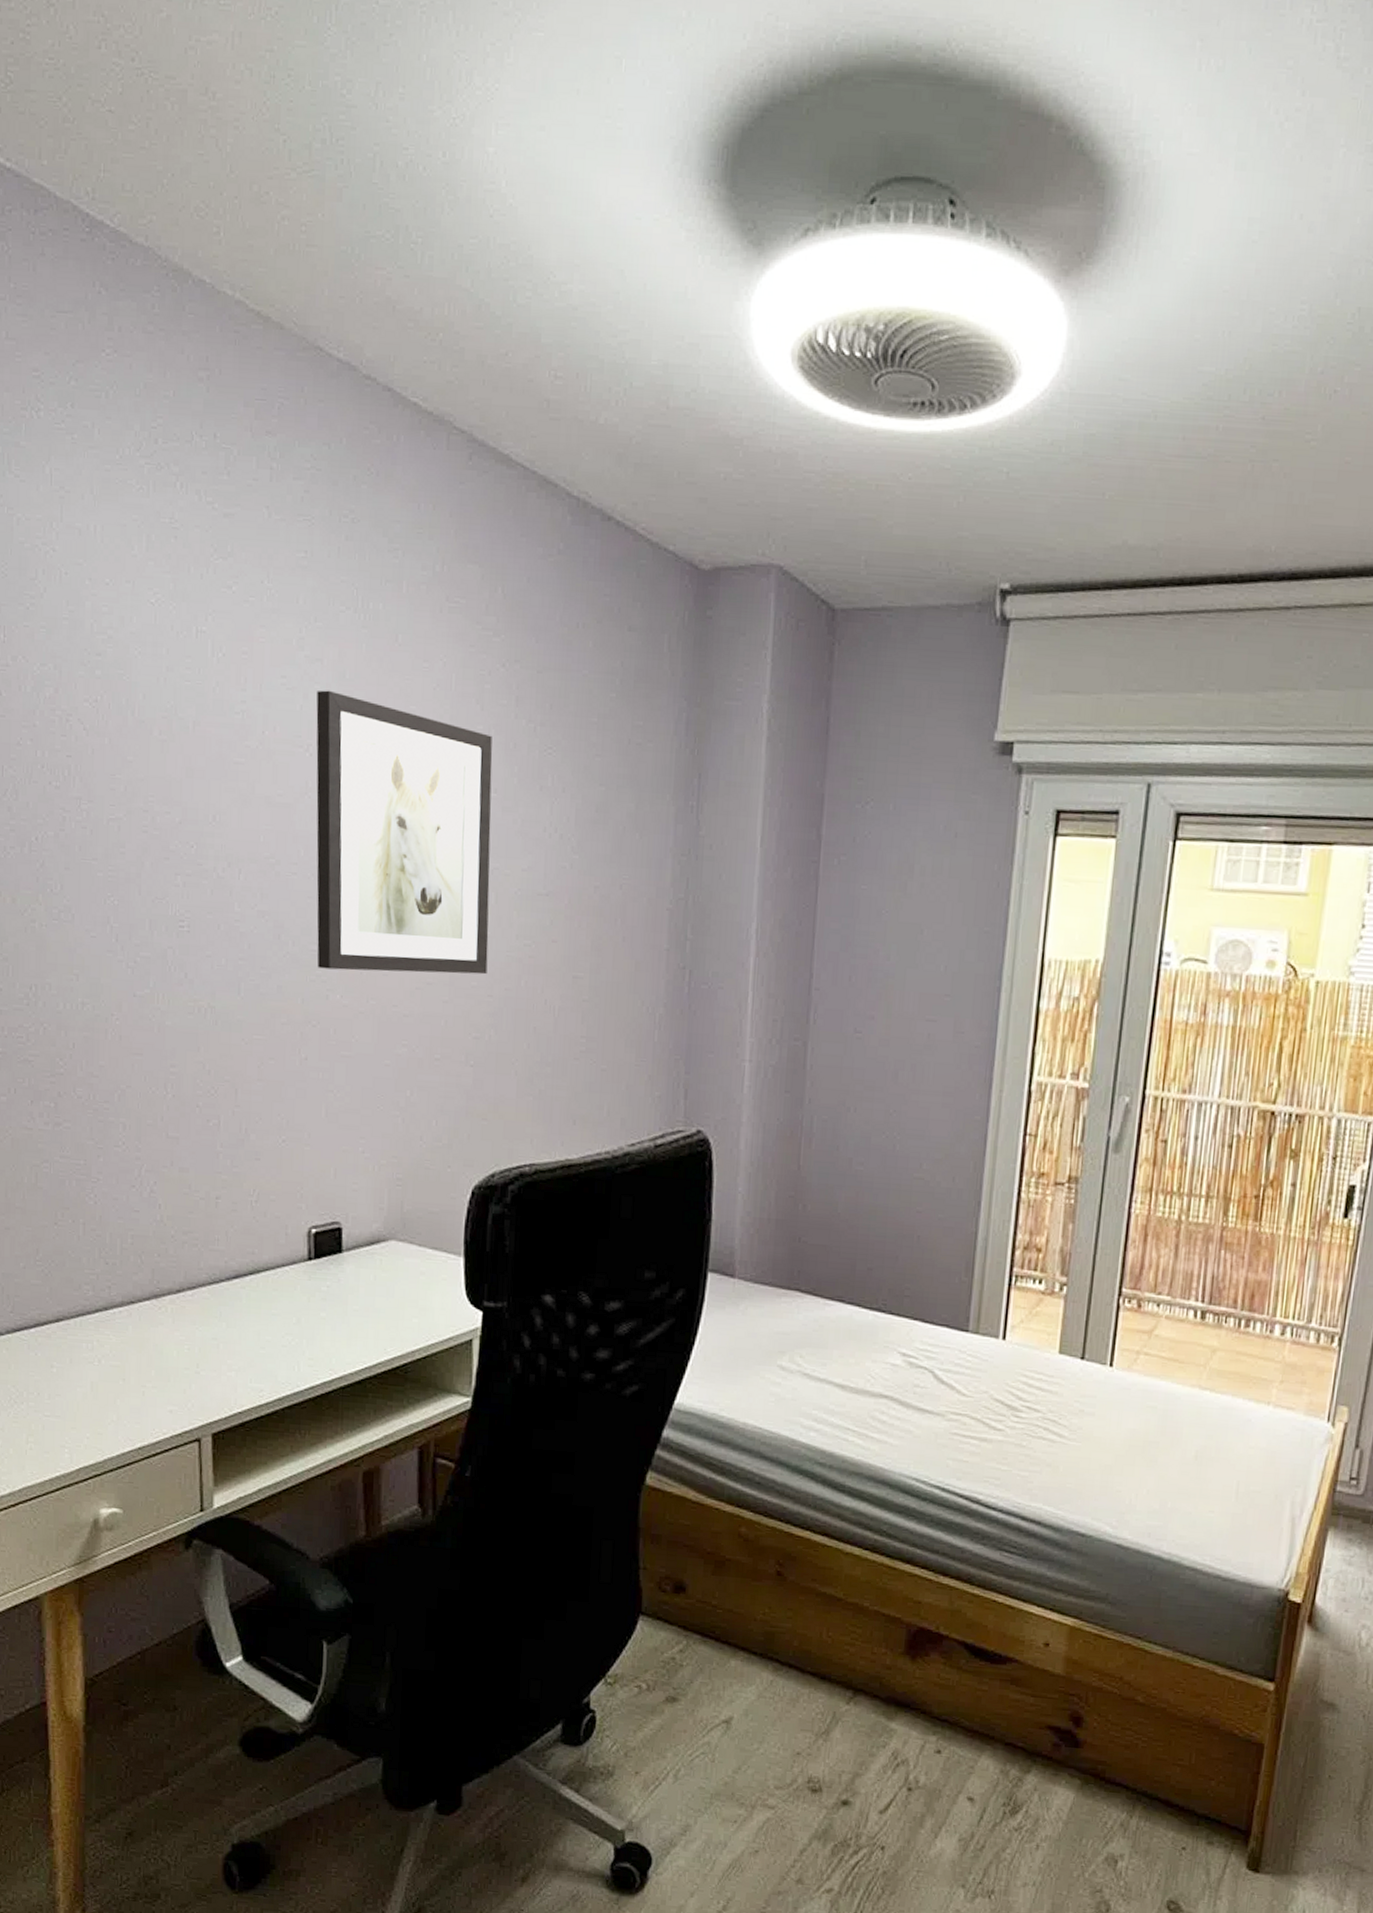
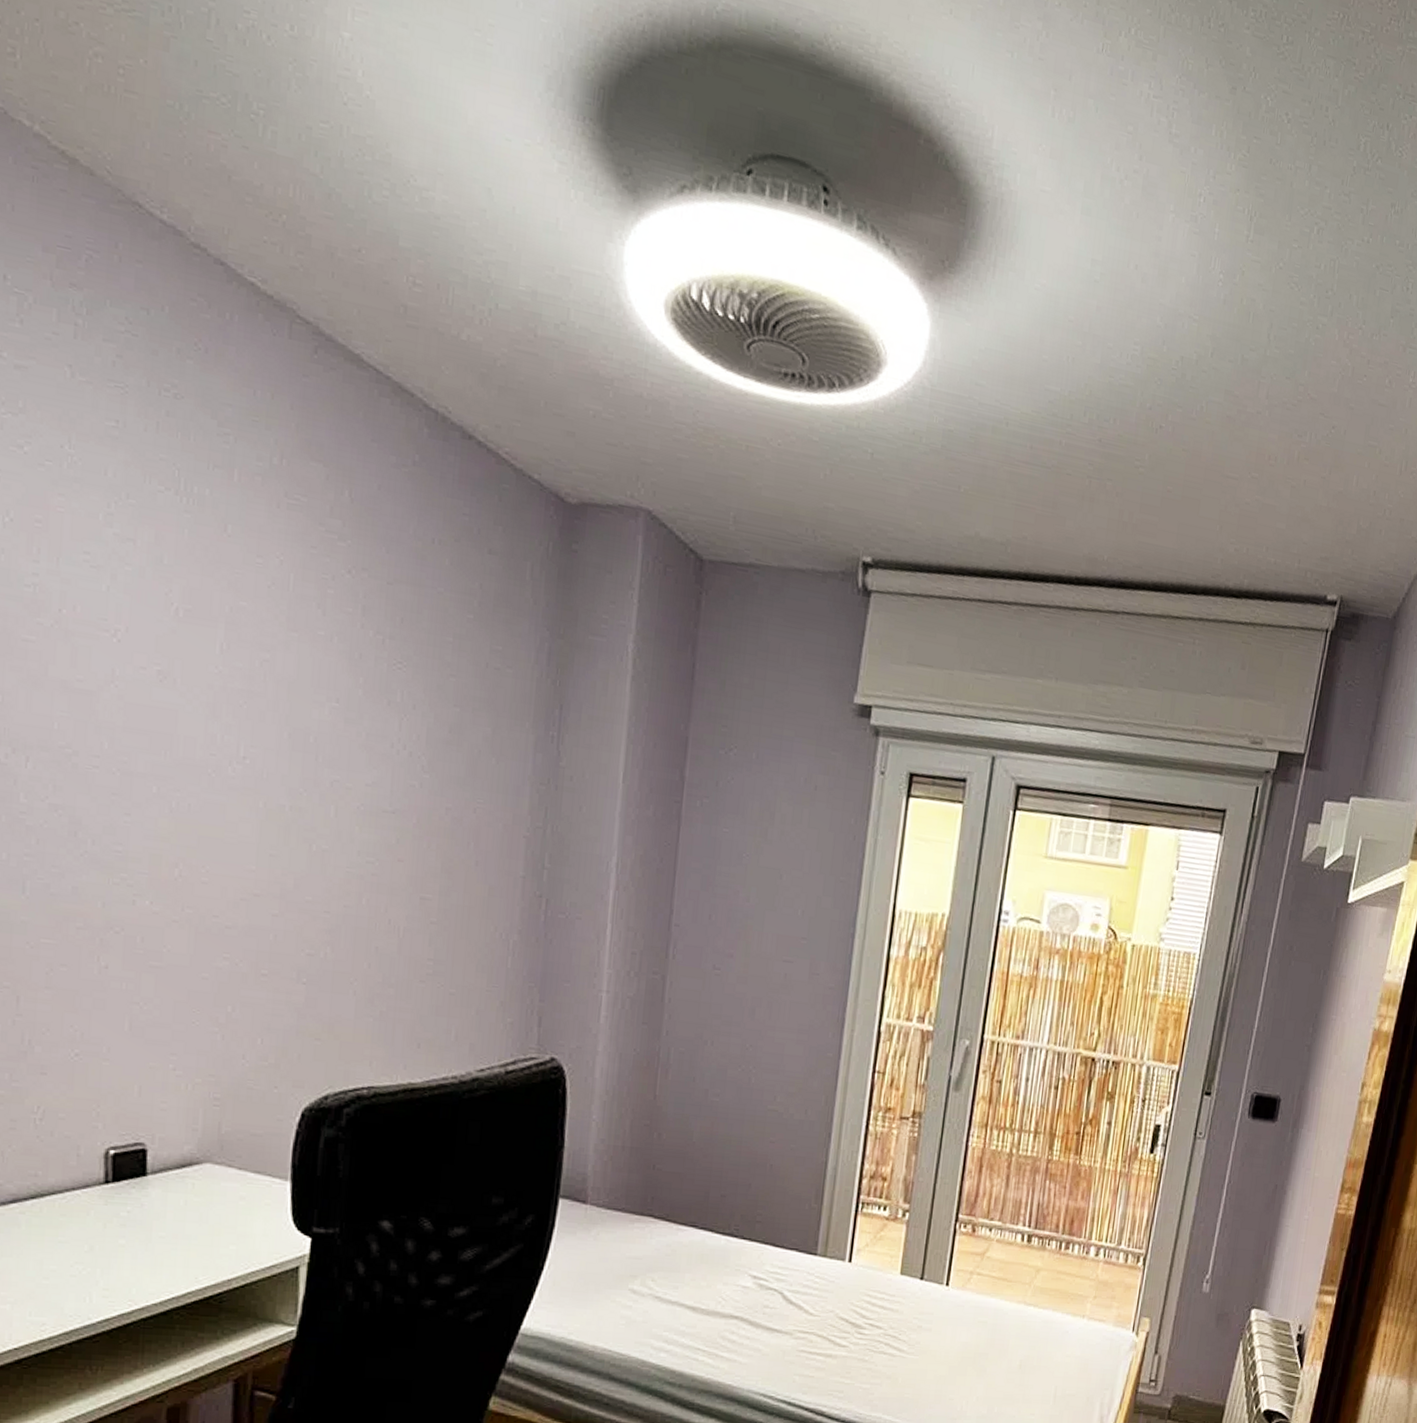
wall art: present [316,690,493,975] -> none [122,572,335,890]

